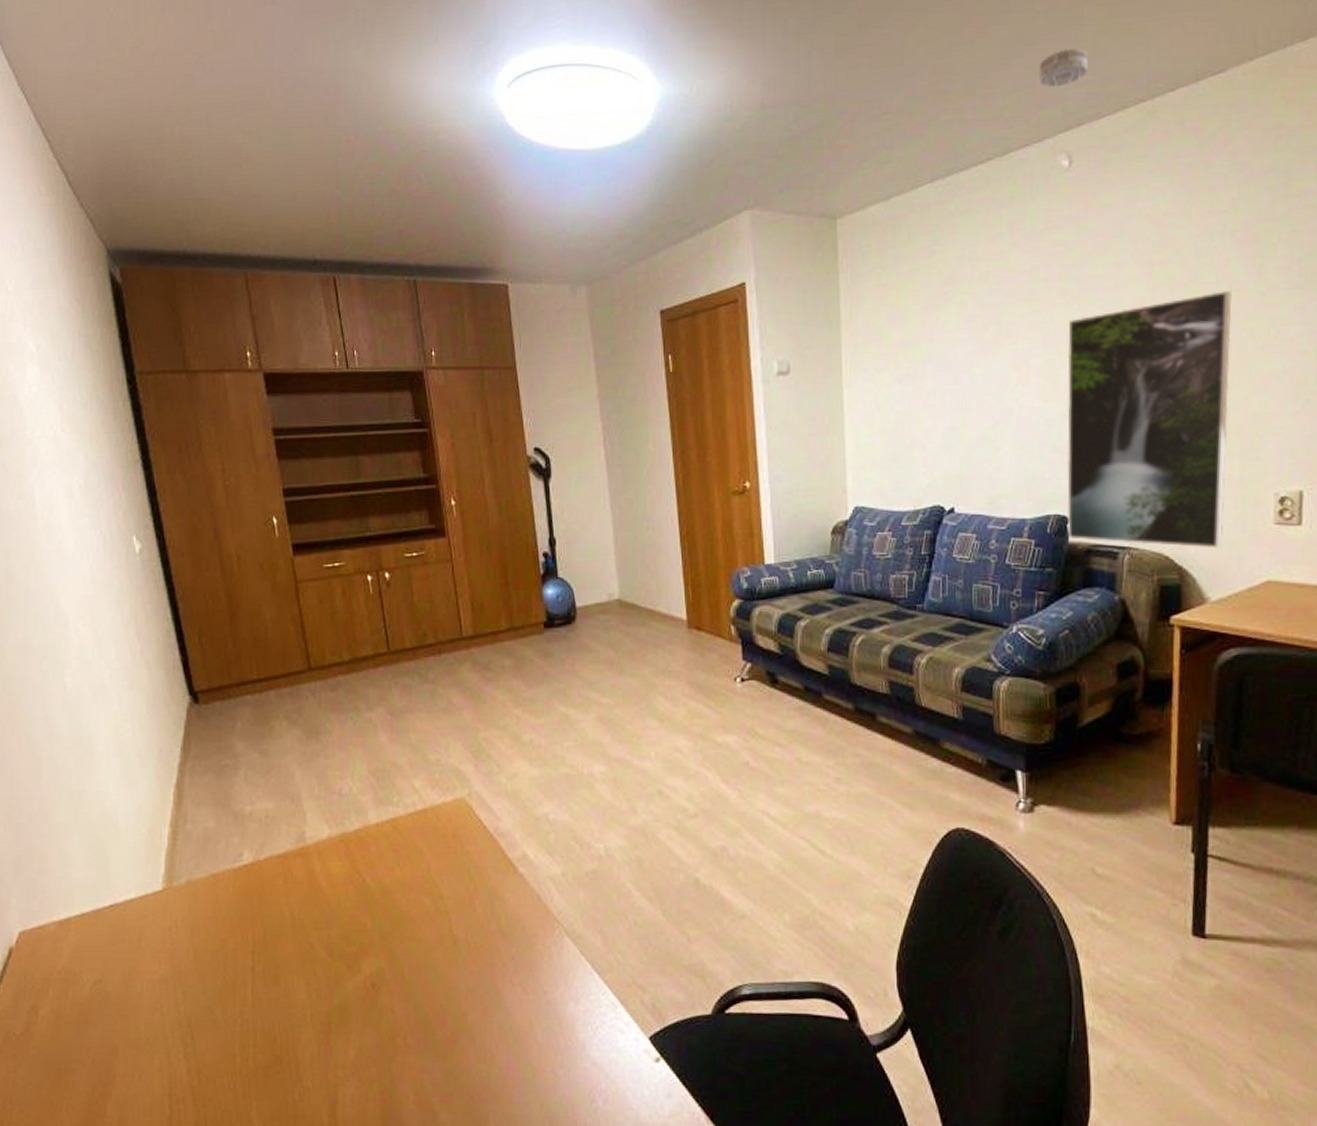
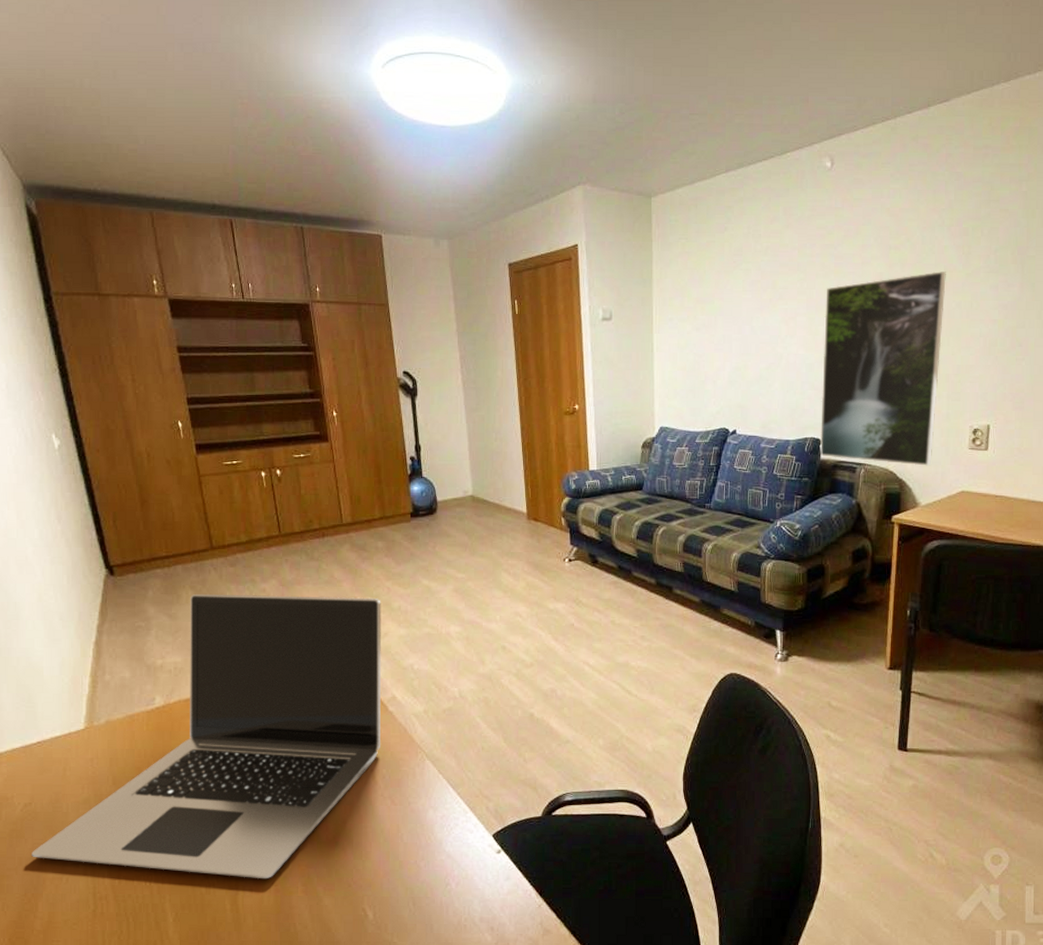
laptop: none [101,725,509,1086] -> present [32,593,381,880]
smoke detector: present [1039,47,1089,88] -> none [811,72,849,103]

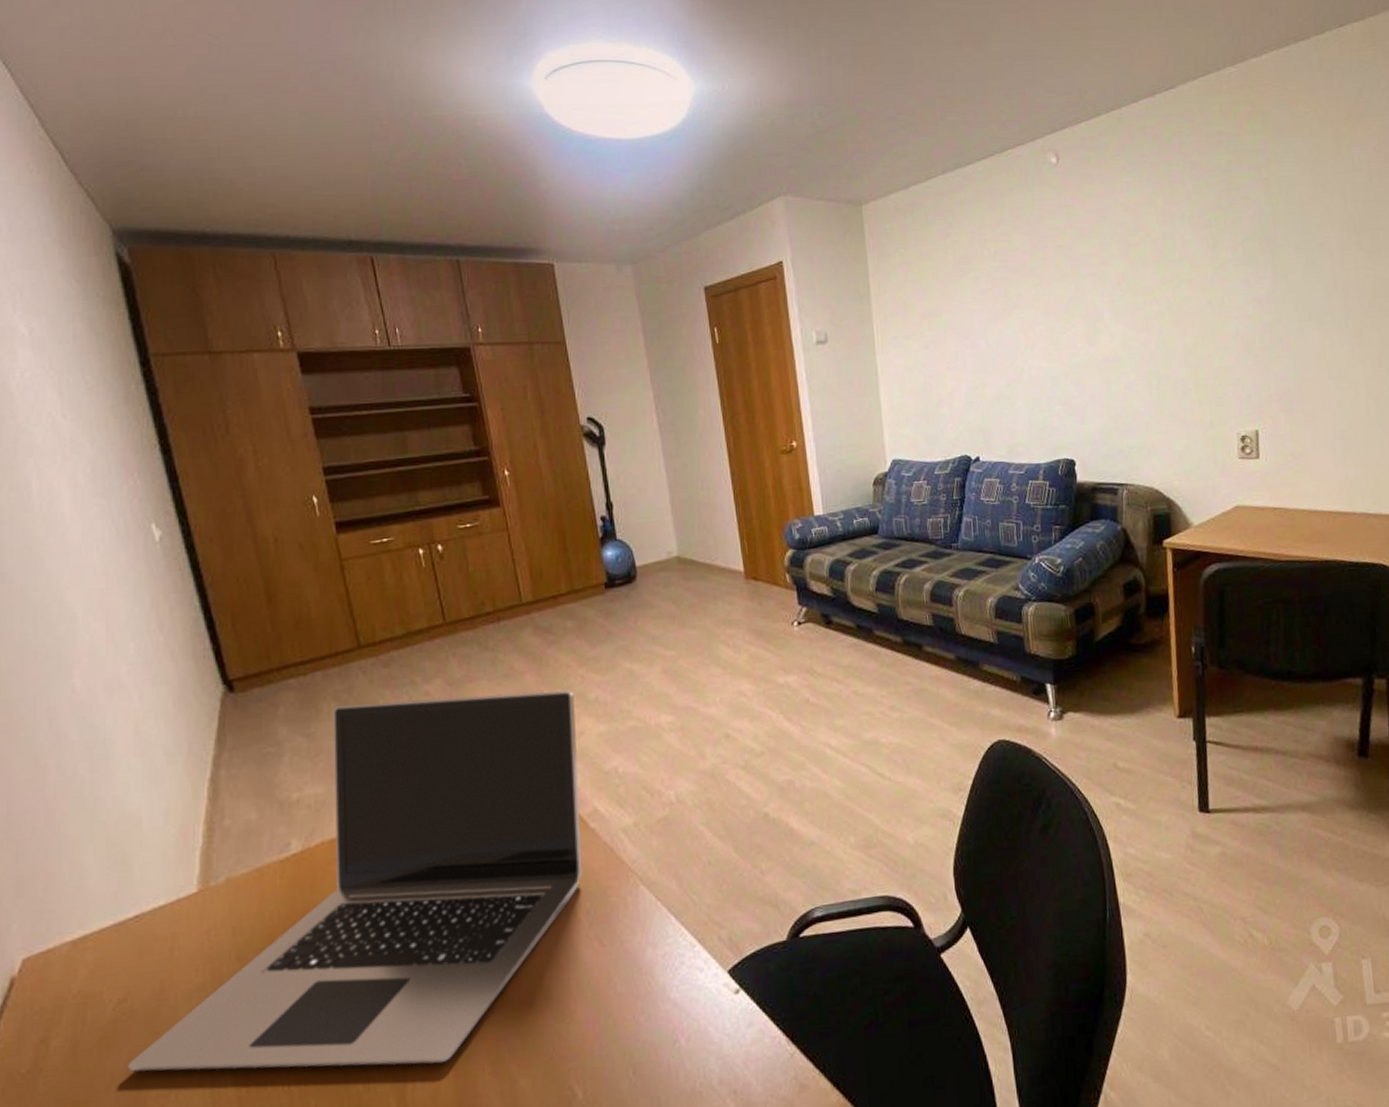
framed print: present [819,271,946,466] -> none [1065,267,1201,482]

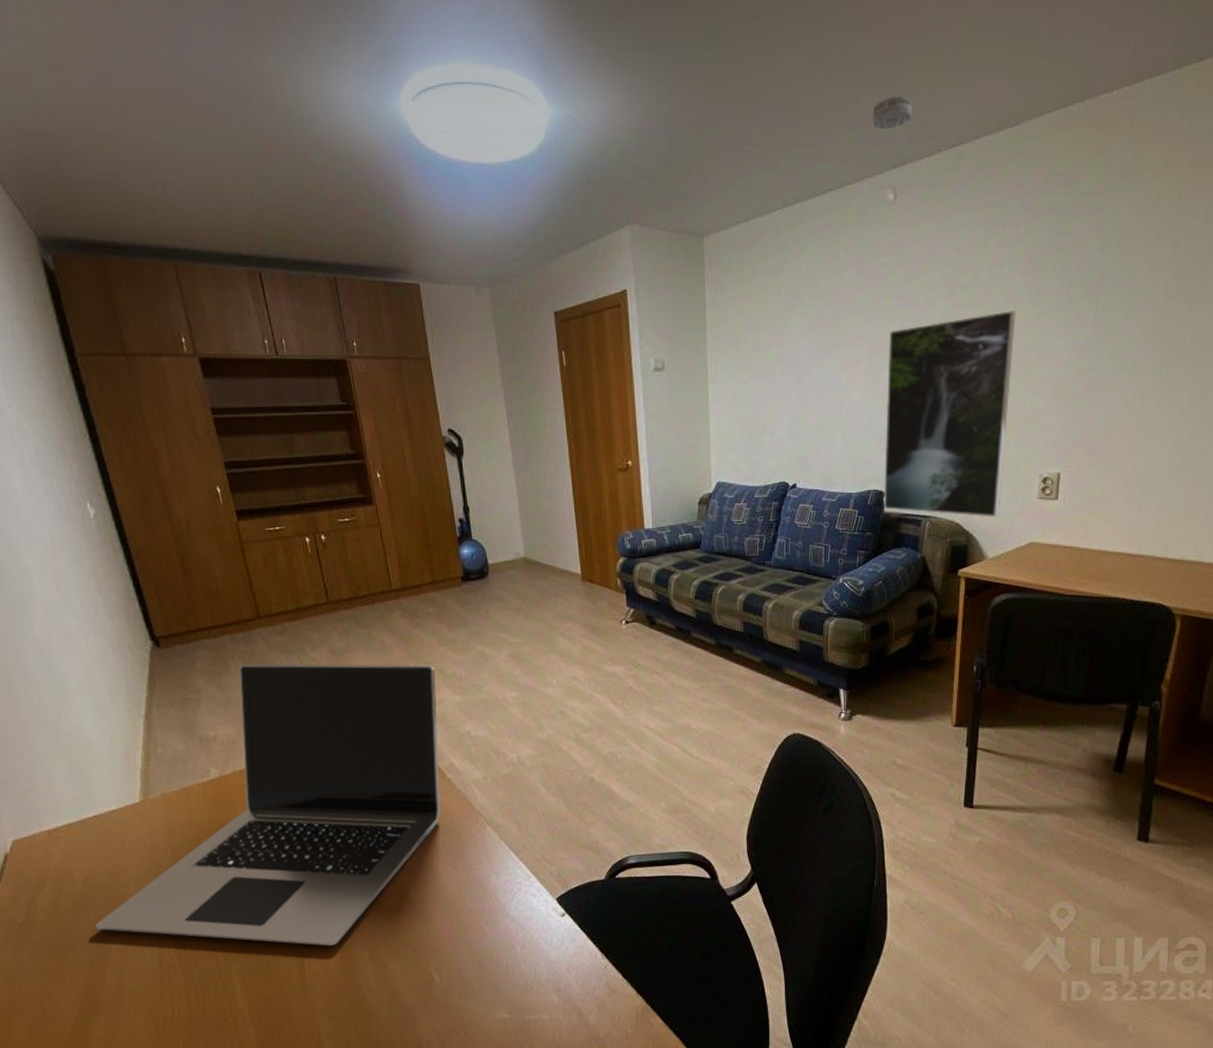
smoke detector: none [1027,63,1067,96] -> present [872,95,913,130]
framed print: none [1065,267,1201,482] -> present [883,311,1016,517]

